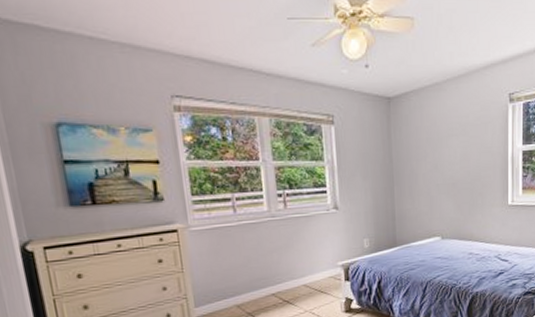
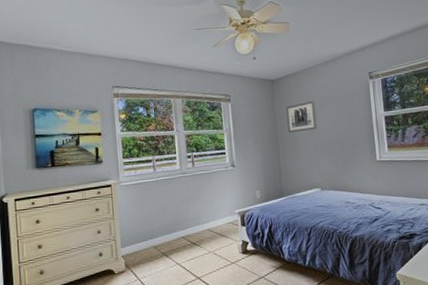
wall art: none [405,127,442,168] -> present [286,100,317,133]

